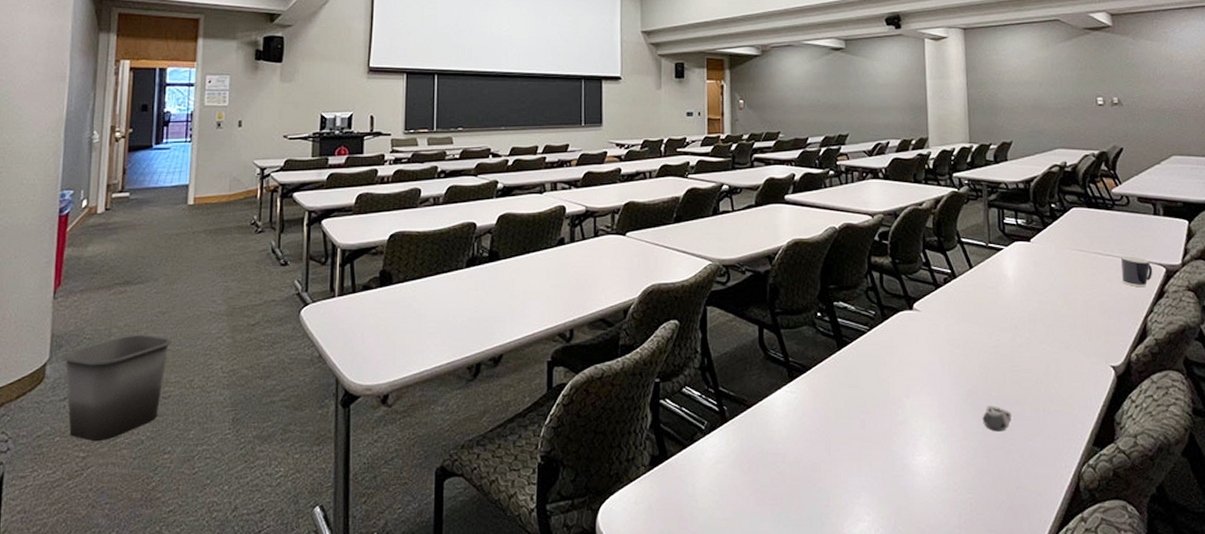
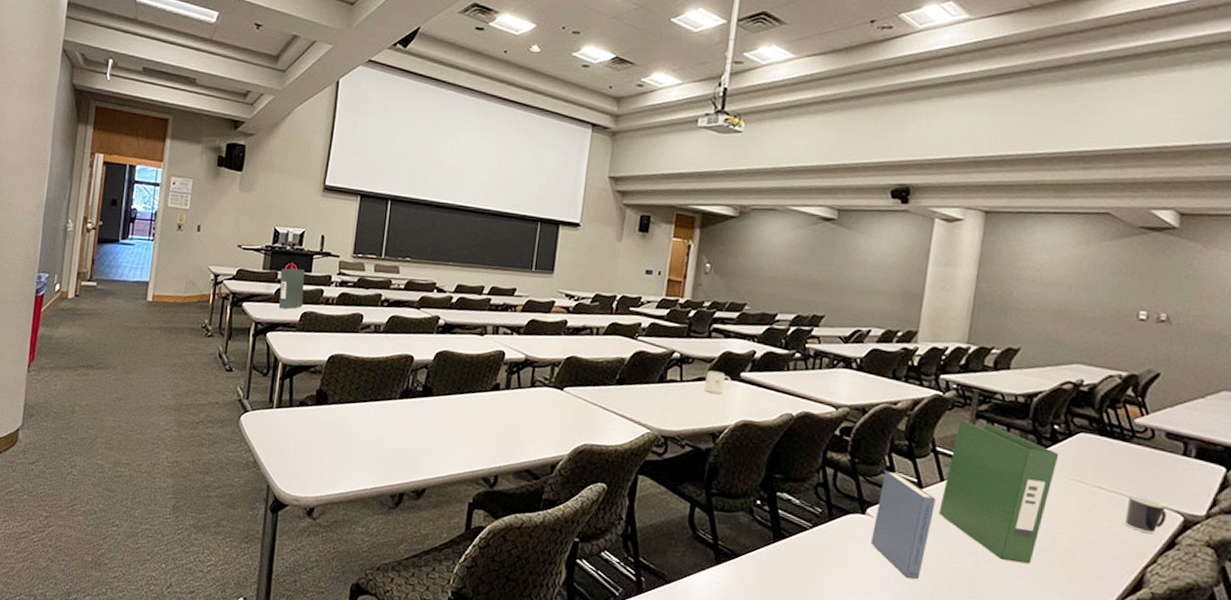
waste bin: present [62,334,172,441] -> none [32,414,126,505]
binder: none [331,152,357,194] -> present [278,268,305,310]
mug: none [754,197,778,218] -> present [704,370,732,394]
book: none [921,266,970,363] -> present [871,470,936,580]
binder: none [973,210,1060,332] -> present [938,419,1059,564]

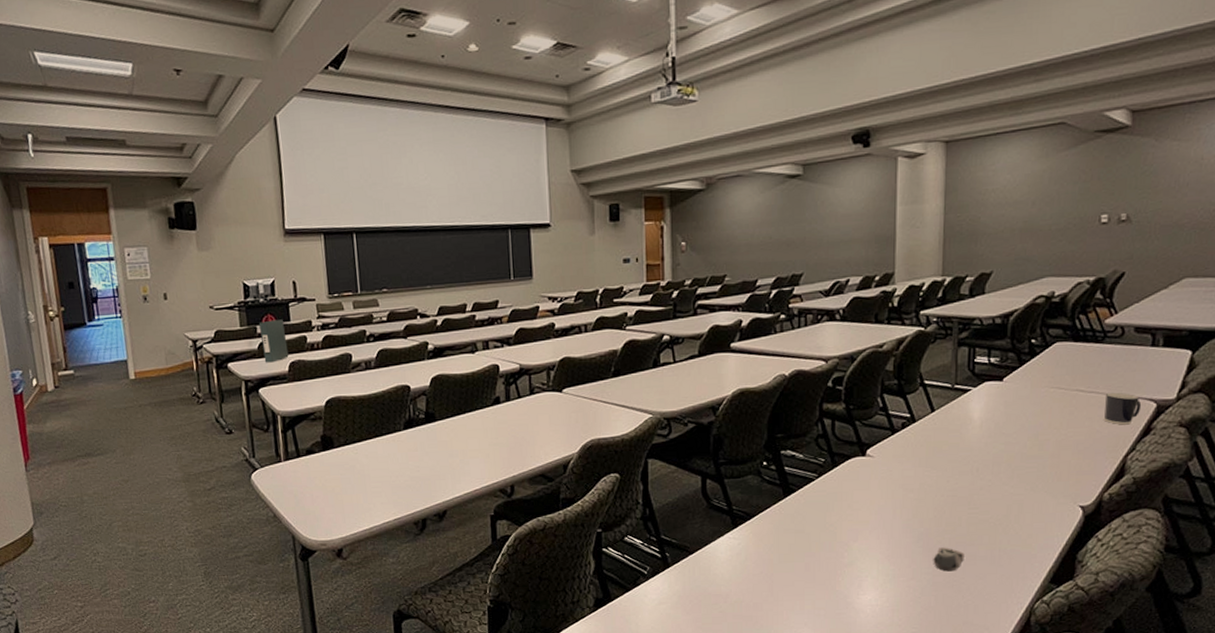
mug: present [704,370,732,394] -> none [697,346,723,368]
book: present [871,470,936,580] -> none [874,411,929,507]
binder: present [938,419,1059,564] -> none [933,348,1039,474]

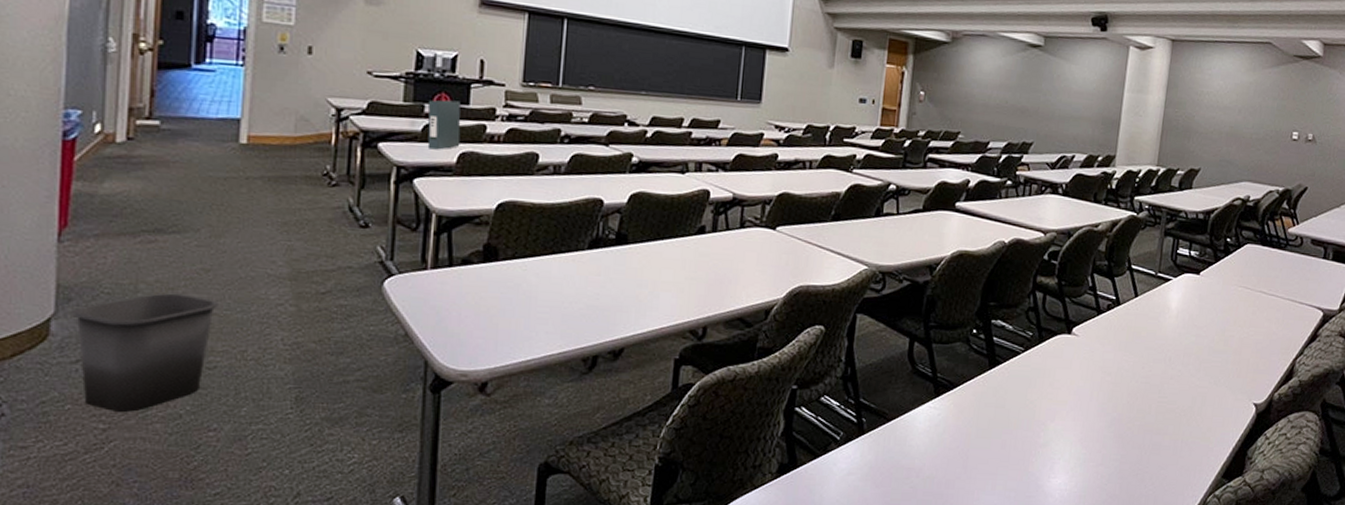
waste bin: none [44,501,139,593] -> present [72,293,218,412]
computer mouse: present [933,547,964,572] -> none [1122,434,1151,460]
mug: present [1103,392,1142,425] -> none [1280,297,1312,330]

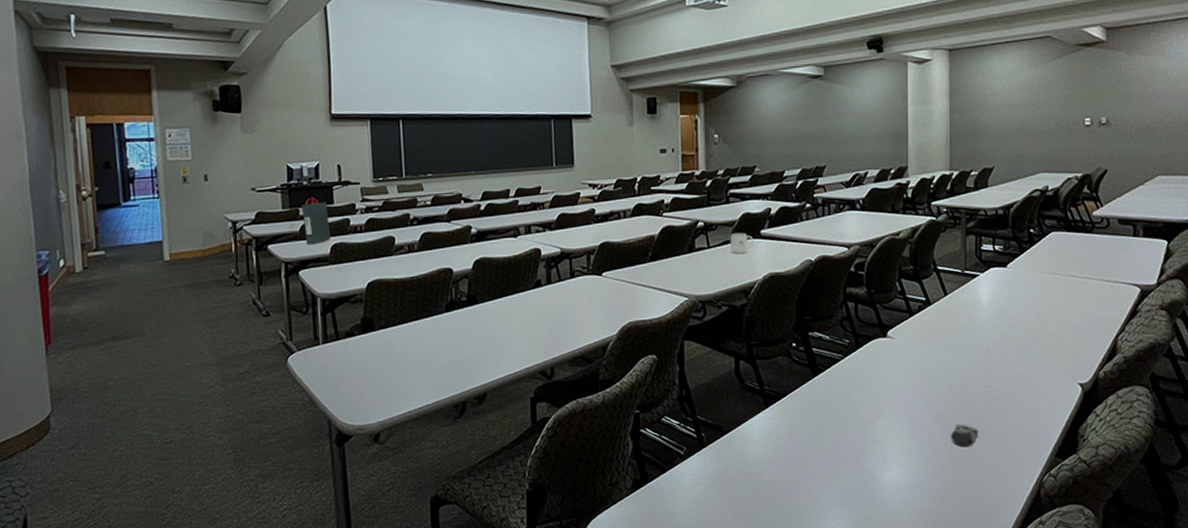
waste bin: present [72,293,218,412] -> none [63,386,167,484]
mug: none [921,202,947,225] -> present [729,233,754,253]
computer mouse: none [1122,434,1151,460] -> present [951,424,979,448]

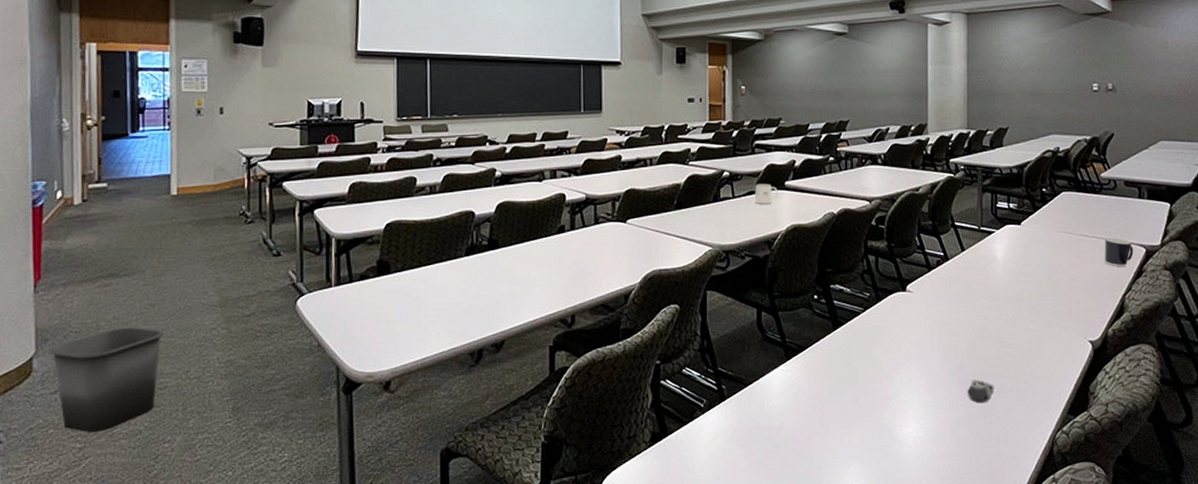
waste bin: none [63,386,167,484] -> present [49,327,164,432]
binder: present [301,202,331,245] -> none [320,139,350,183]
mug: none [1095,278,1128,308] -> present [1104,237,1134,267]

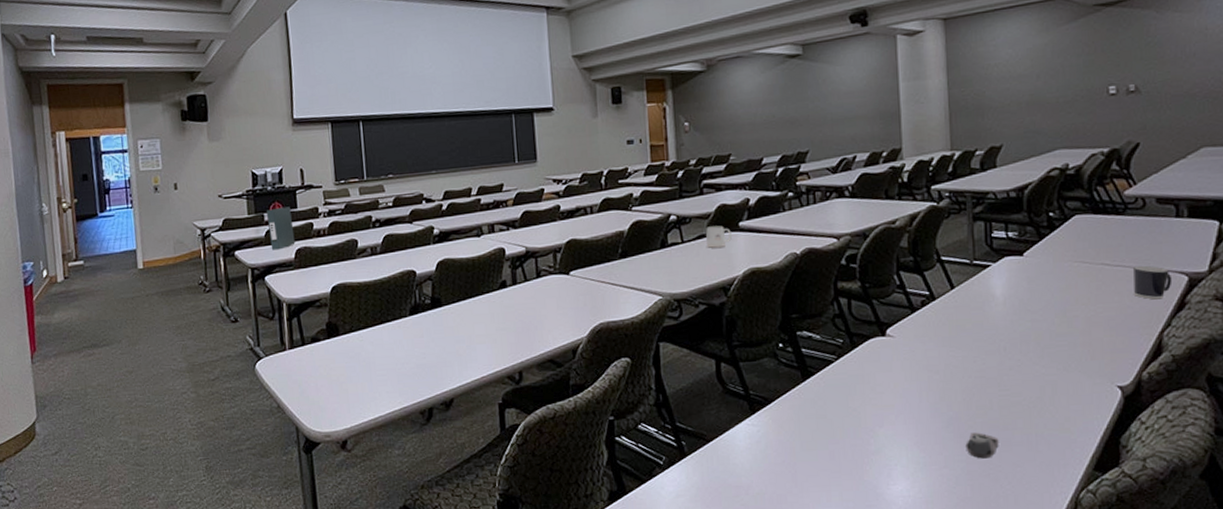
waste bin: present [49,327,164,432] -> none [47,392,142,490]
binder: none [320,139,350,183] -> present [266,206,296,250]

